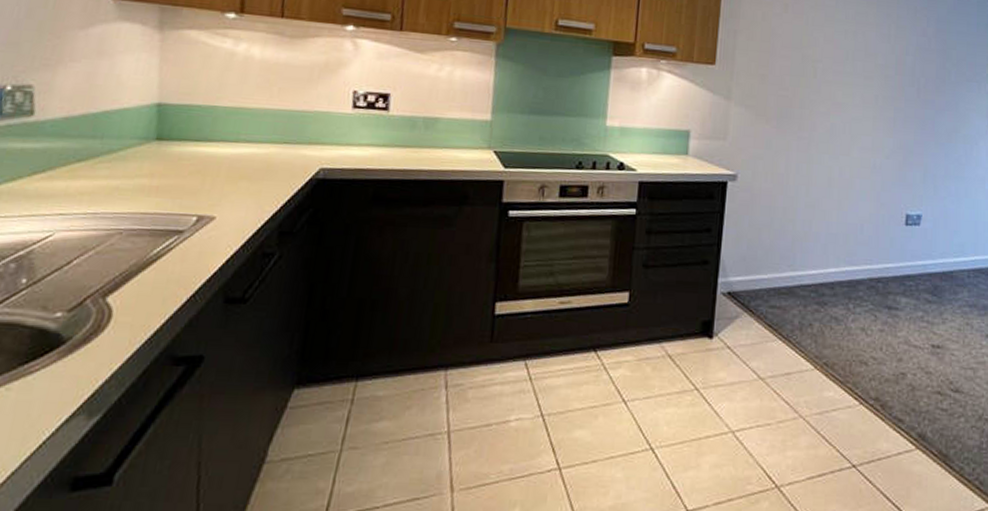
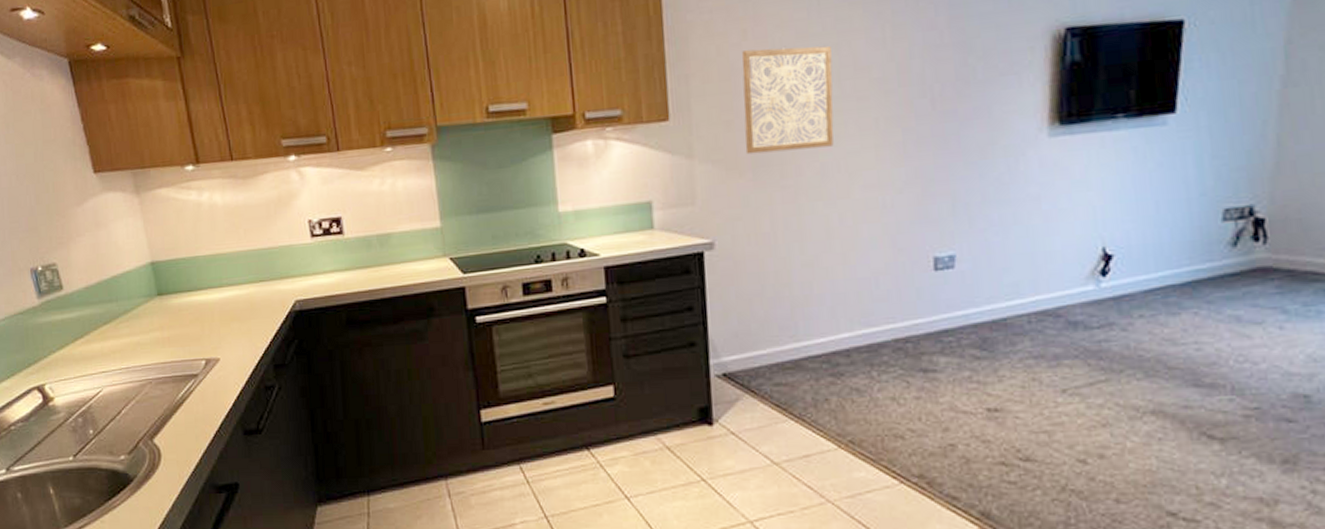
wall art: none [773,21,850,111] -> present [742,45,834,155]

